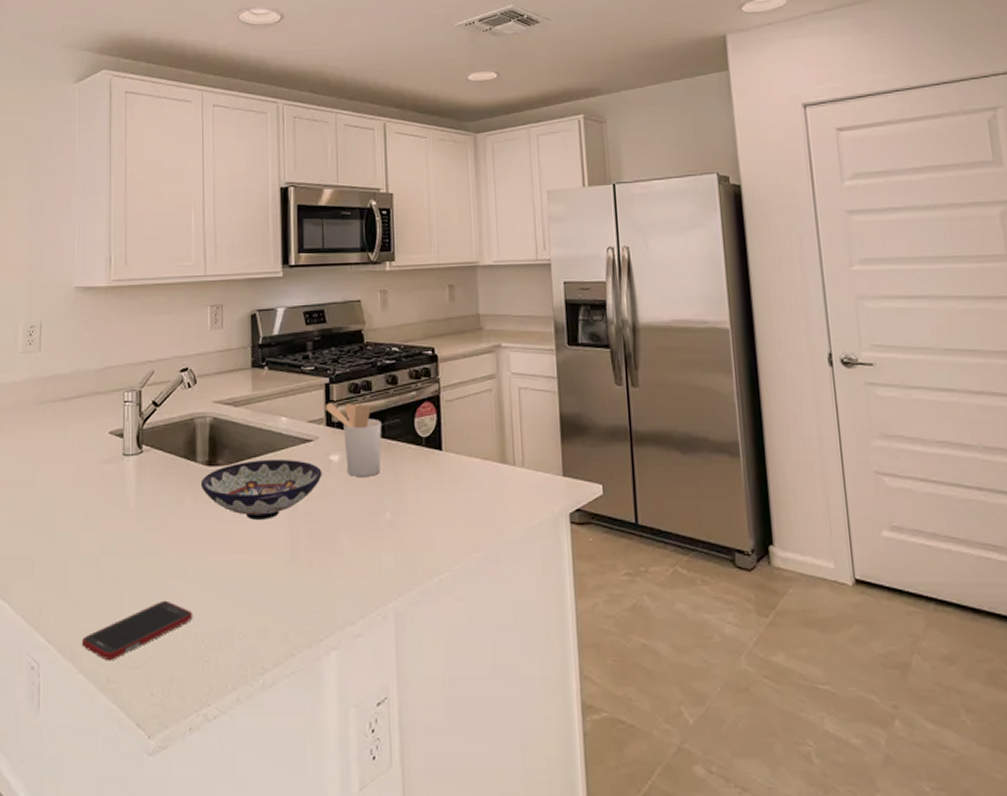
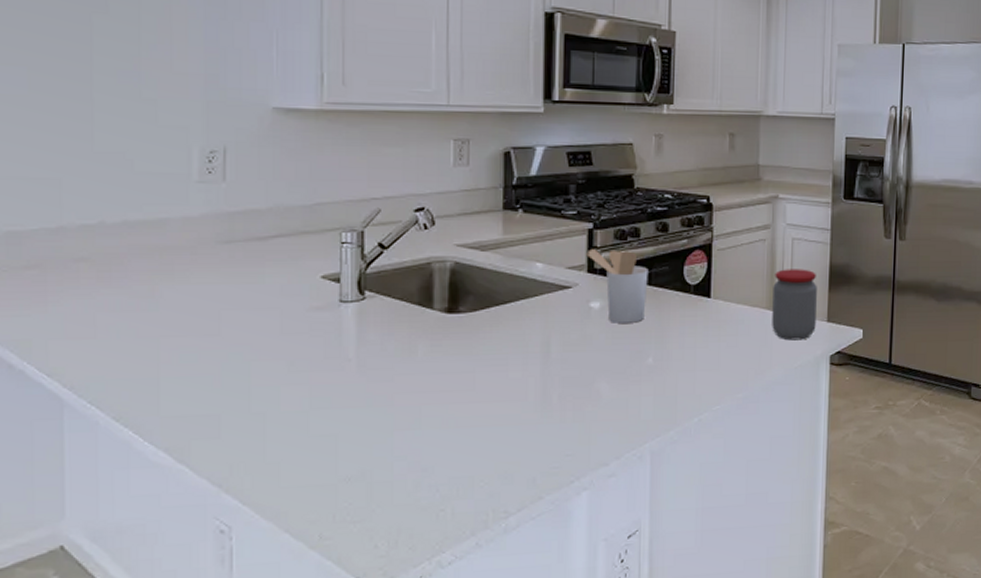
cell phone: present [81,600,193,660] -> none [286,453,426,517]
bowl: present [200,458,322,520] -> none [437,305,580,368]
jar: none [503,419,551,496] -> present [772,269,817,341]

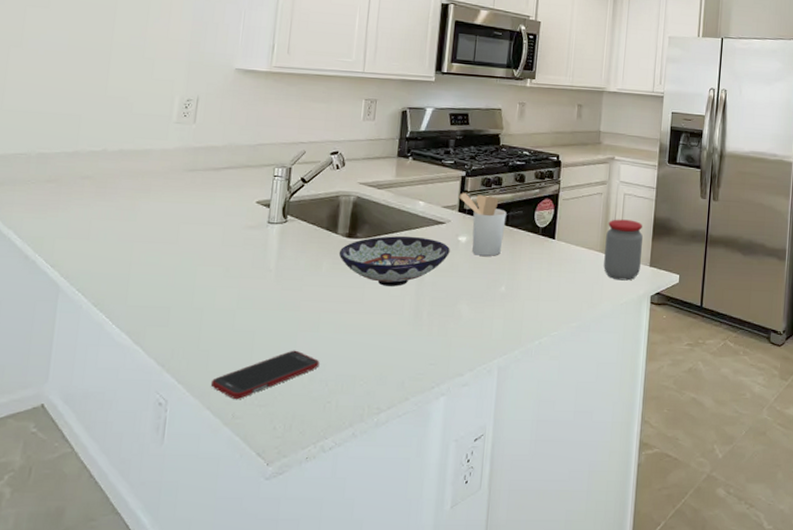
cell phone: none [286,453,426,517] -> present [210,350,320,399]
bowl: none [437,305,580,368] -> present [338,235,450,287]

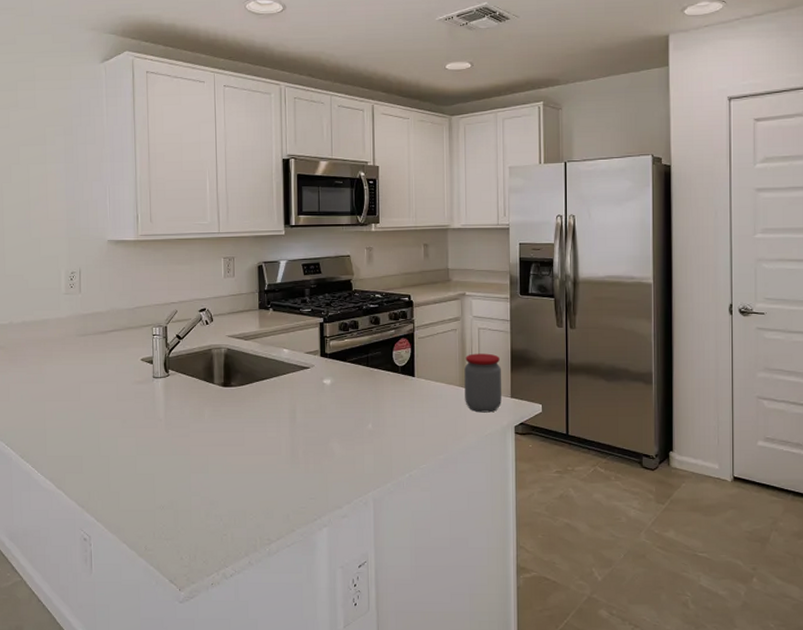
cell phone: present [210,350,320,399] -> none [123,489,213,534]
bowl: present [338,235,450,287] -> none [217,382,317,429]
utensil holder: present [459,192,507,256] -> none [319,337,366,396]

